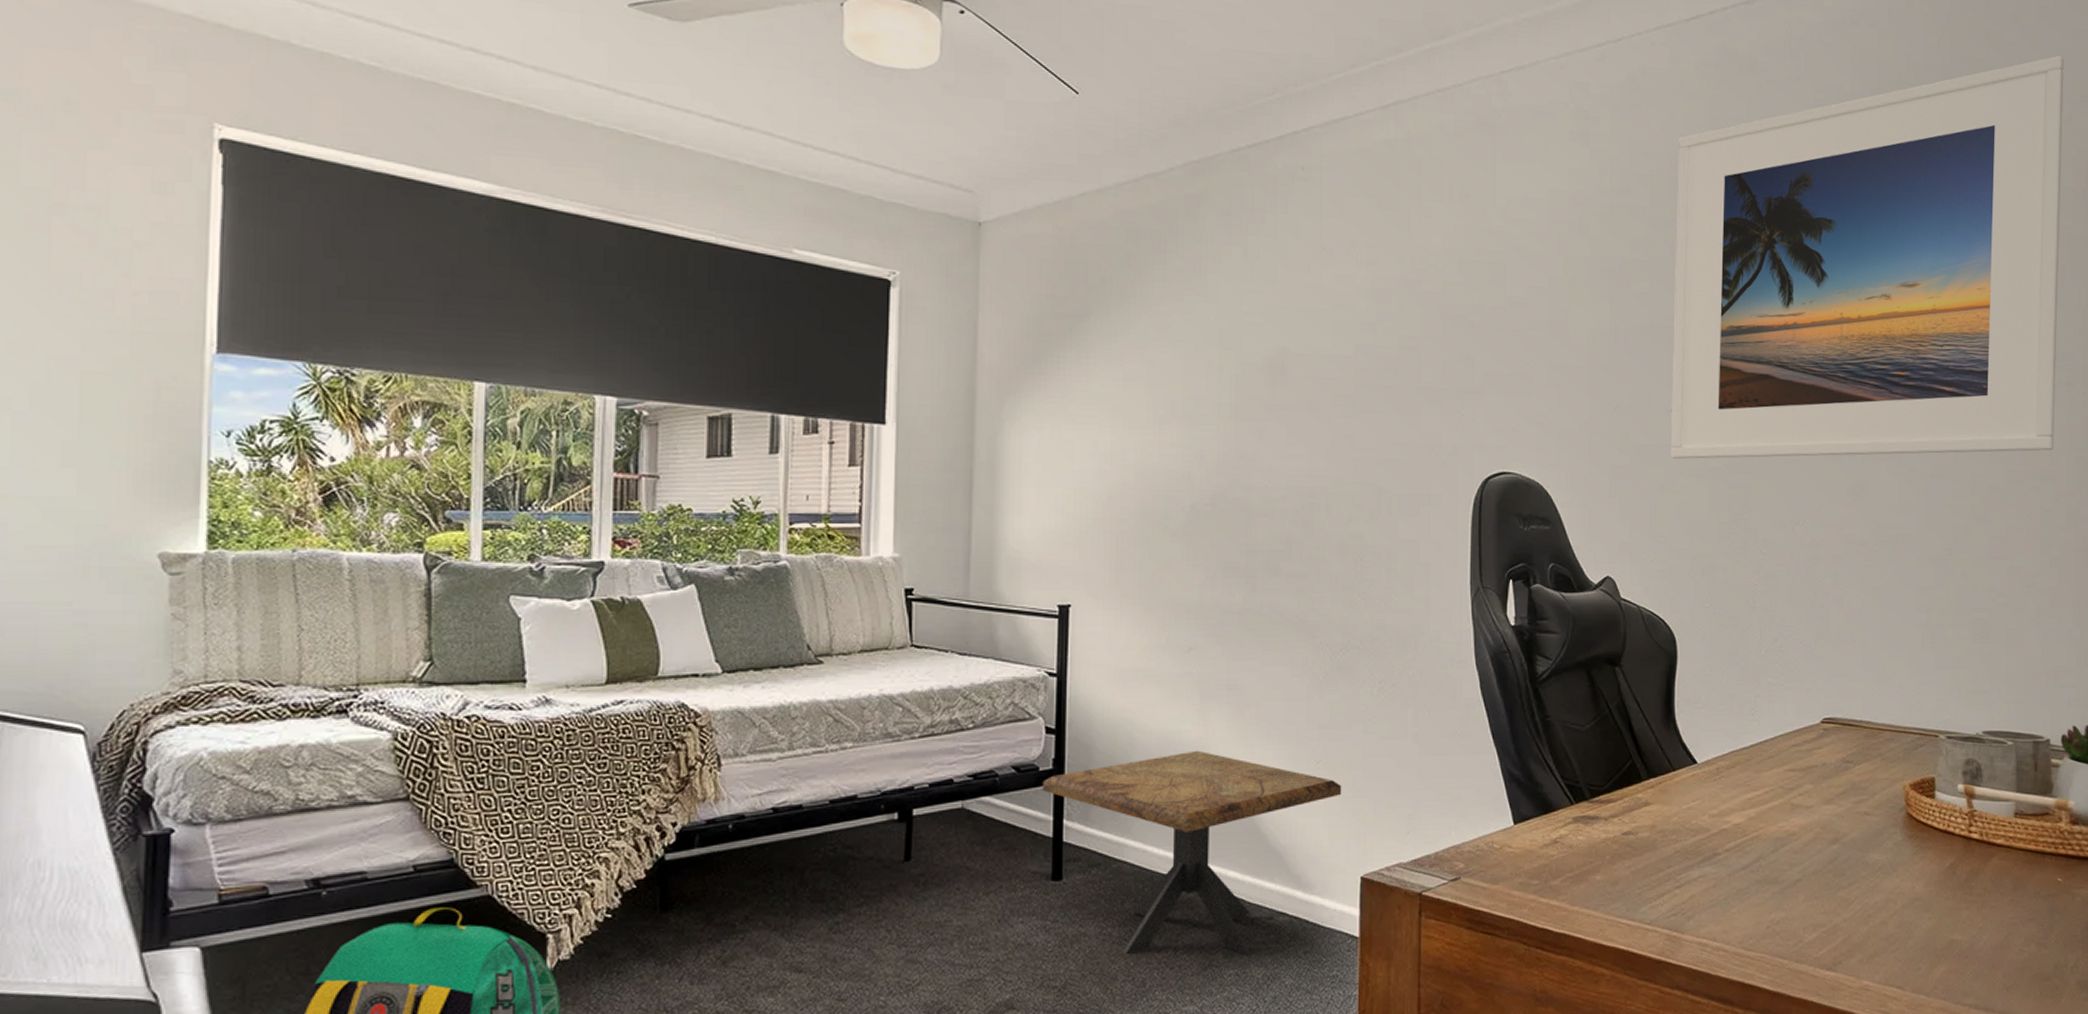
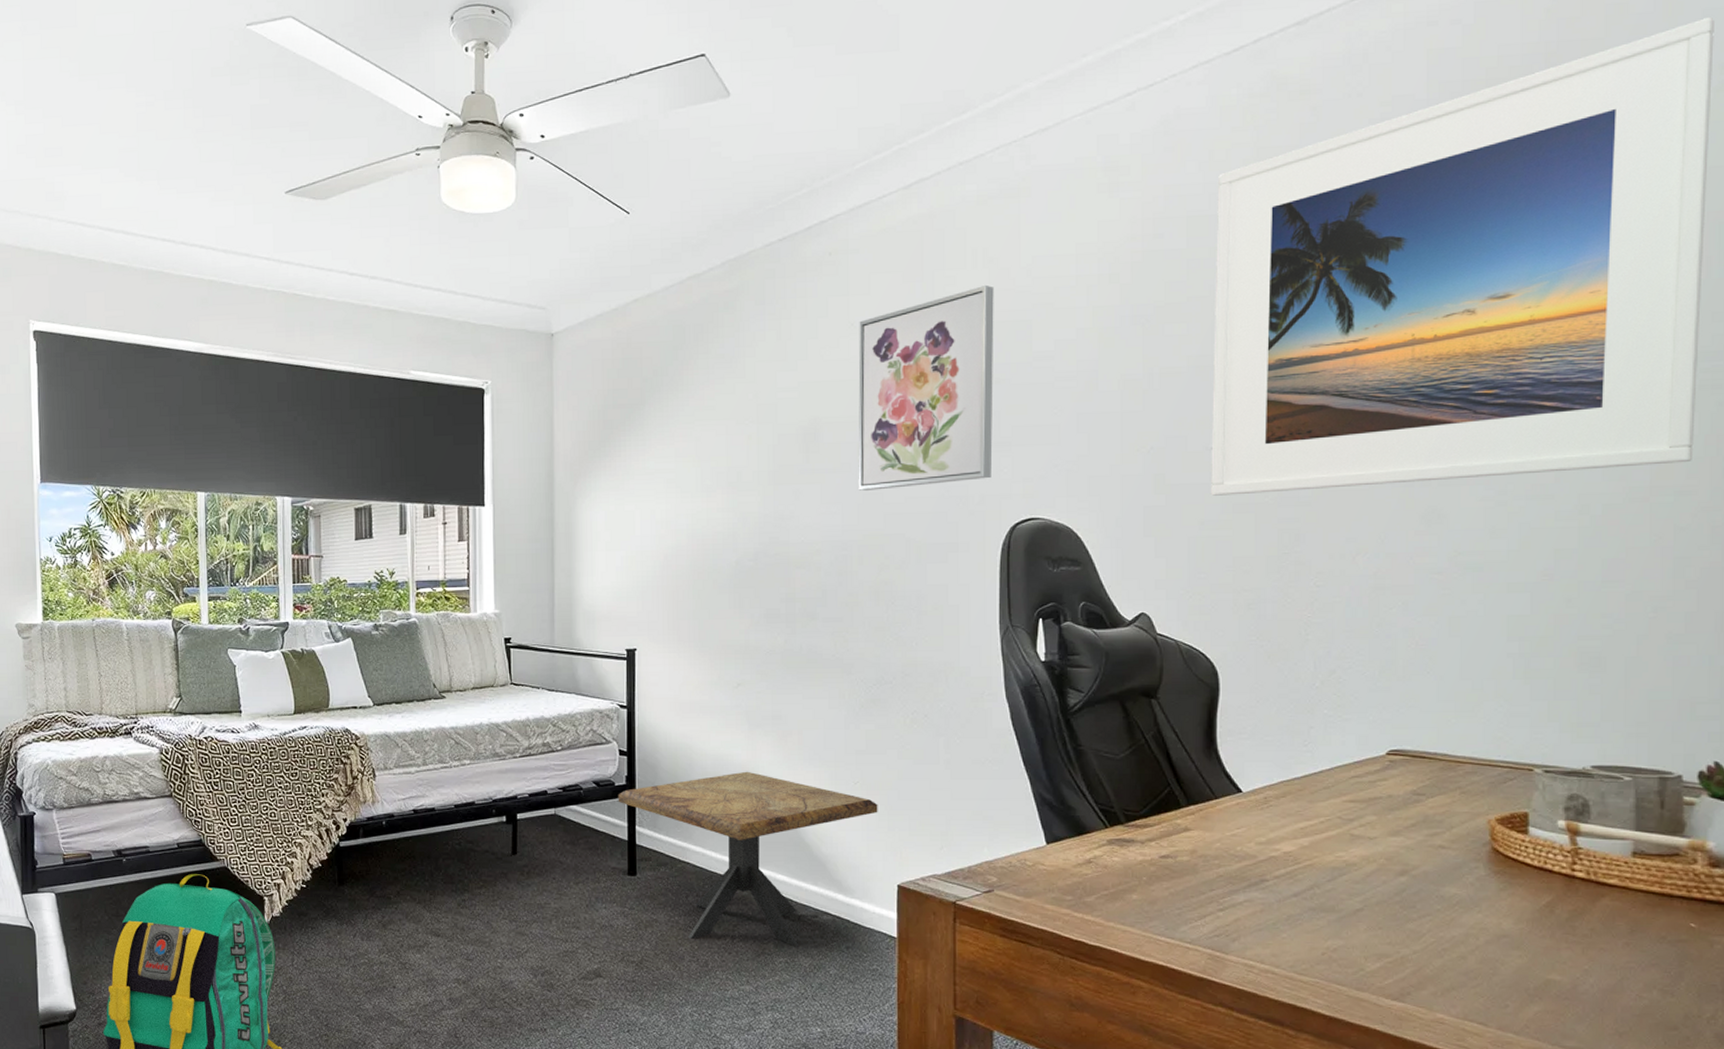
wall art: none [1328,222,1470,434] -> present [858,286,994,492]

